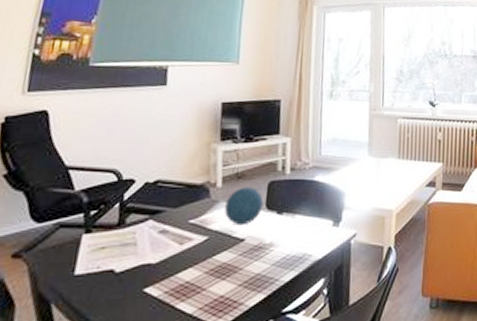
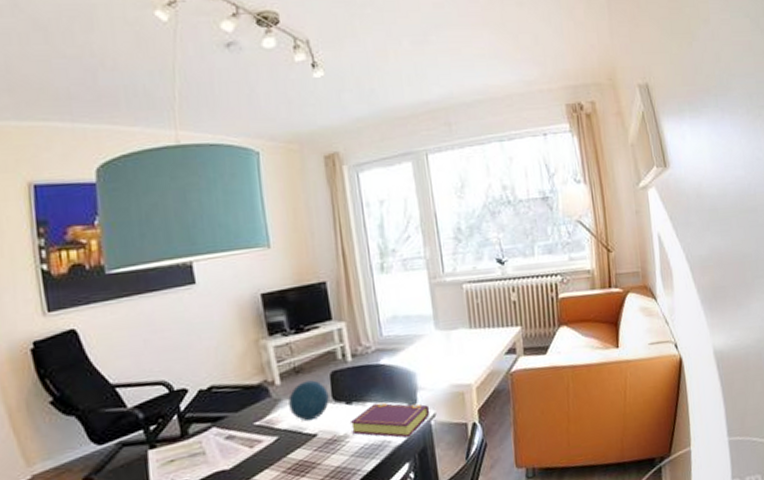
book: none [277,216,352,254] -> present [350,402,430,438]

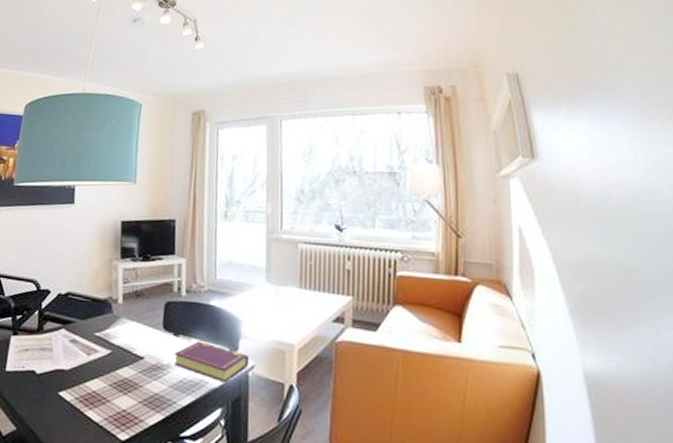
decorative orb: present [288,380,330,421] -> none [125,305,161,344]

